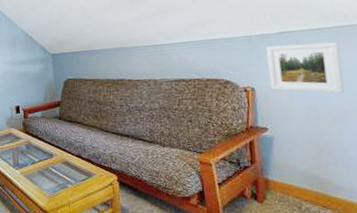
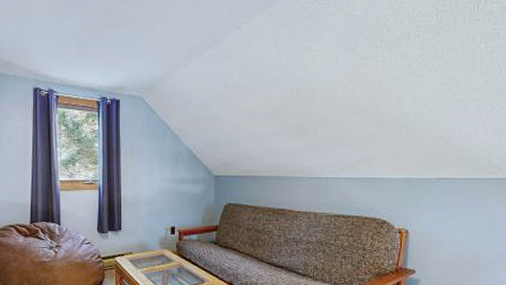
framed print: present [266,42,344,93] -> none [423,190,490,243]

